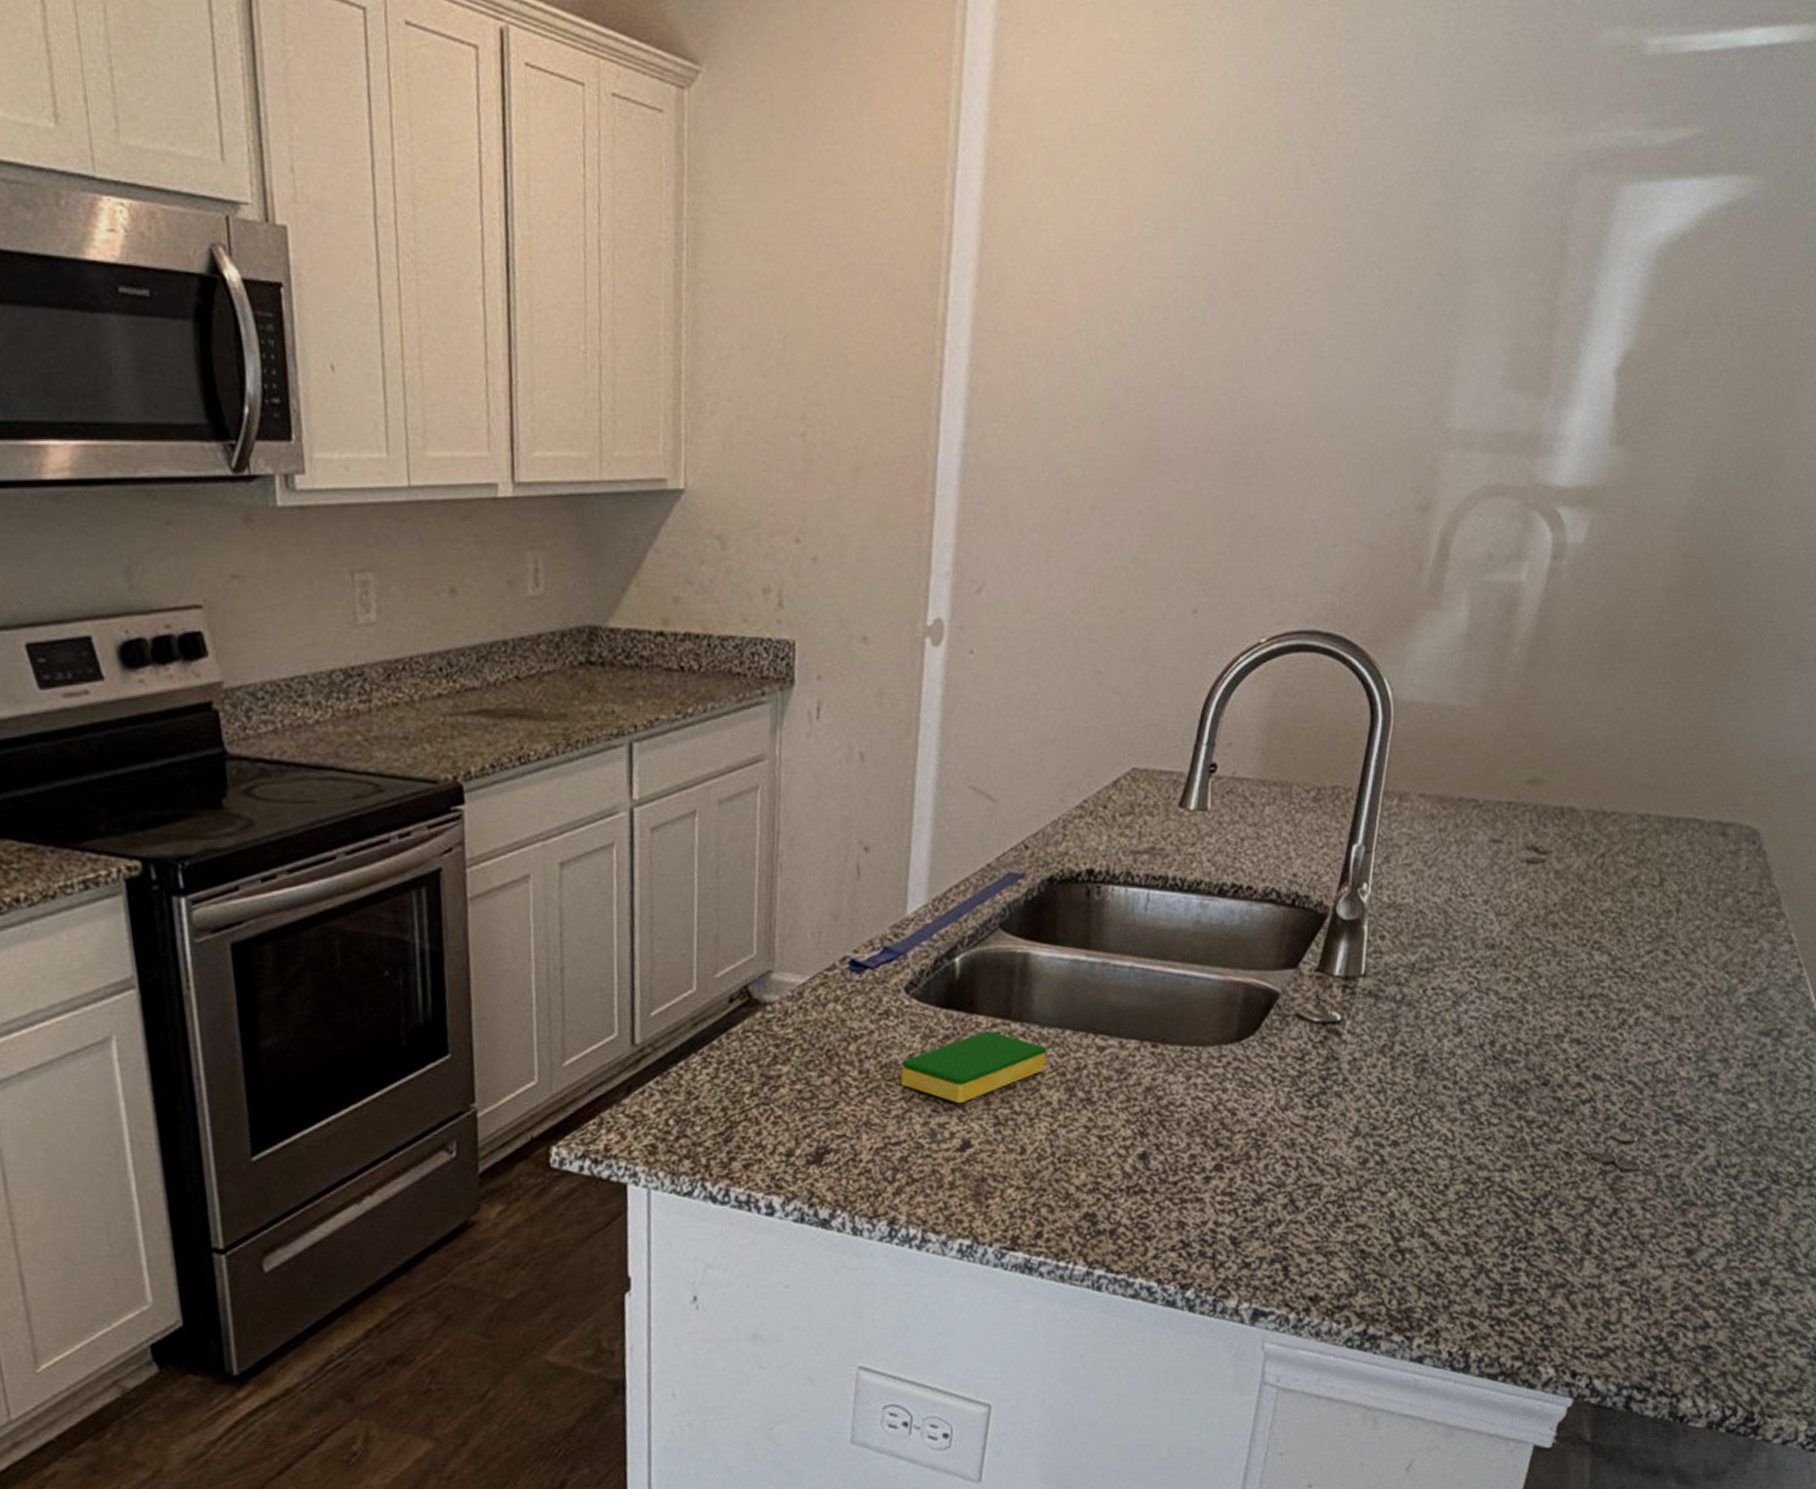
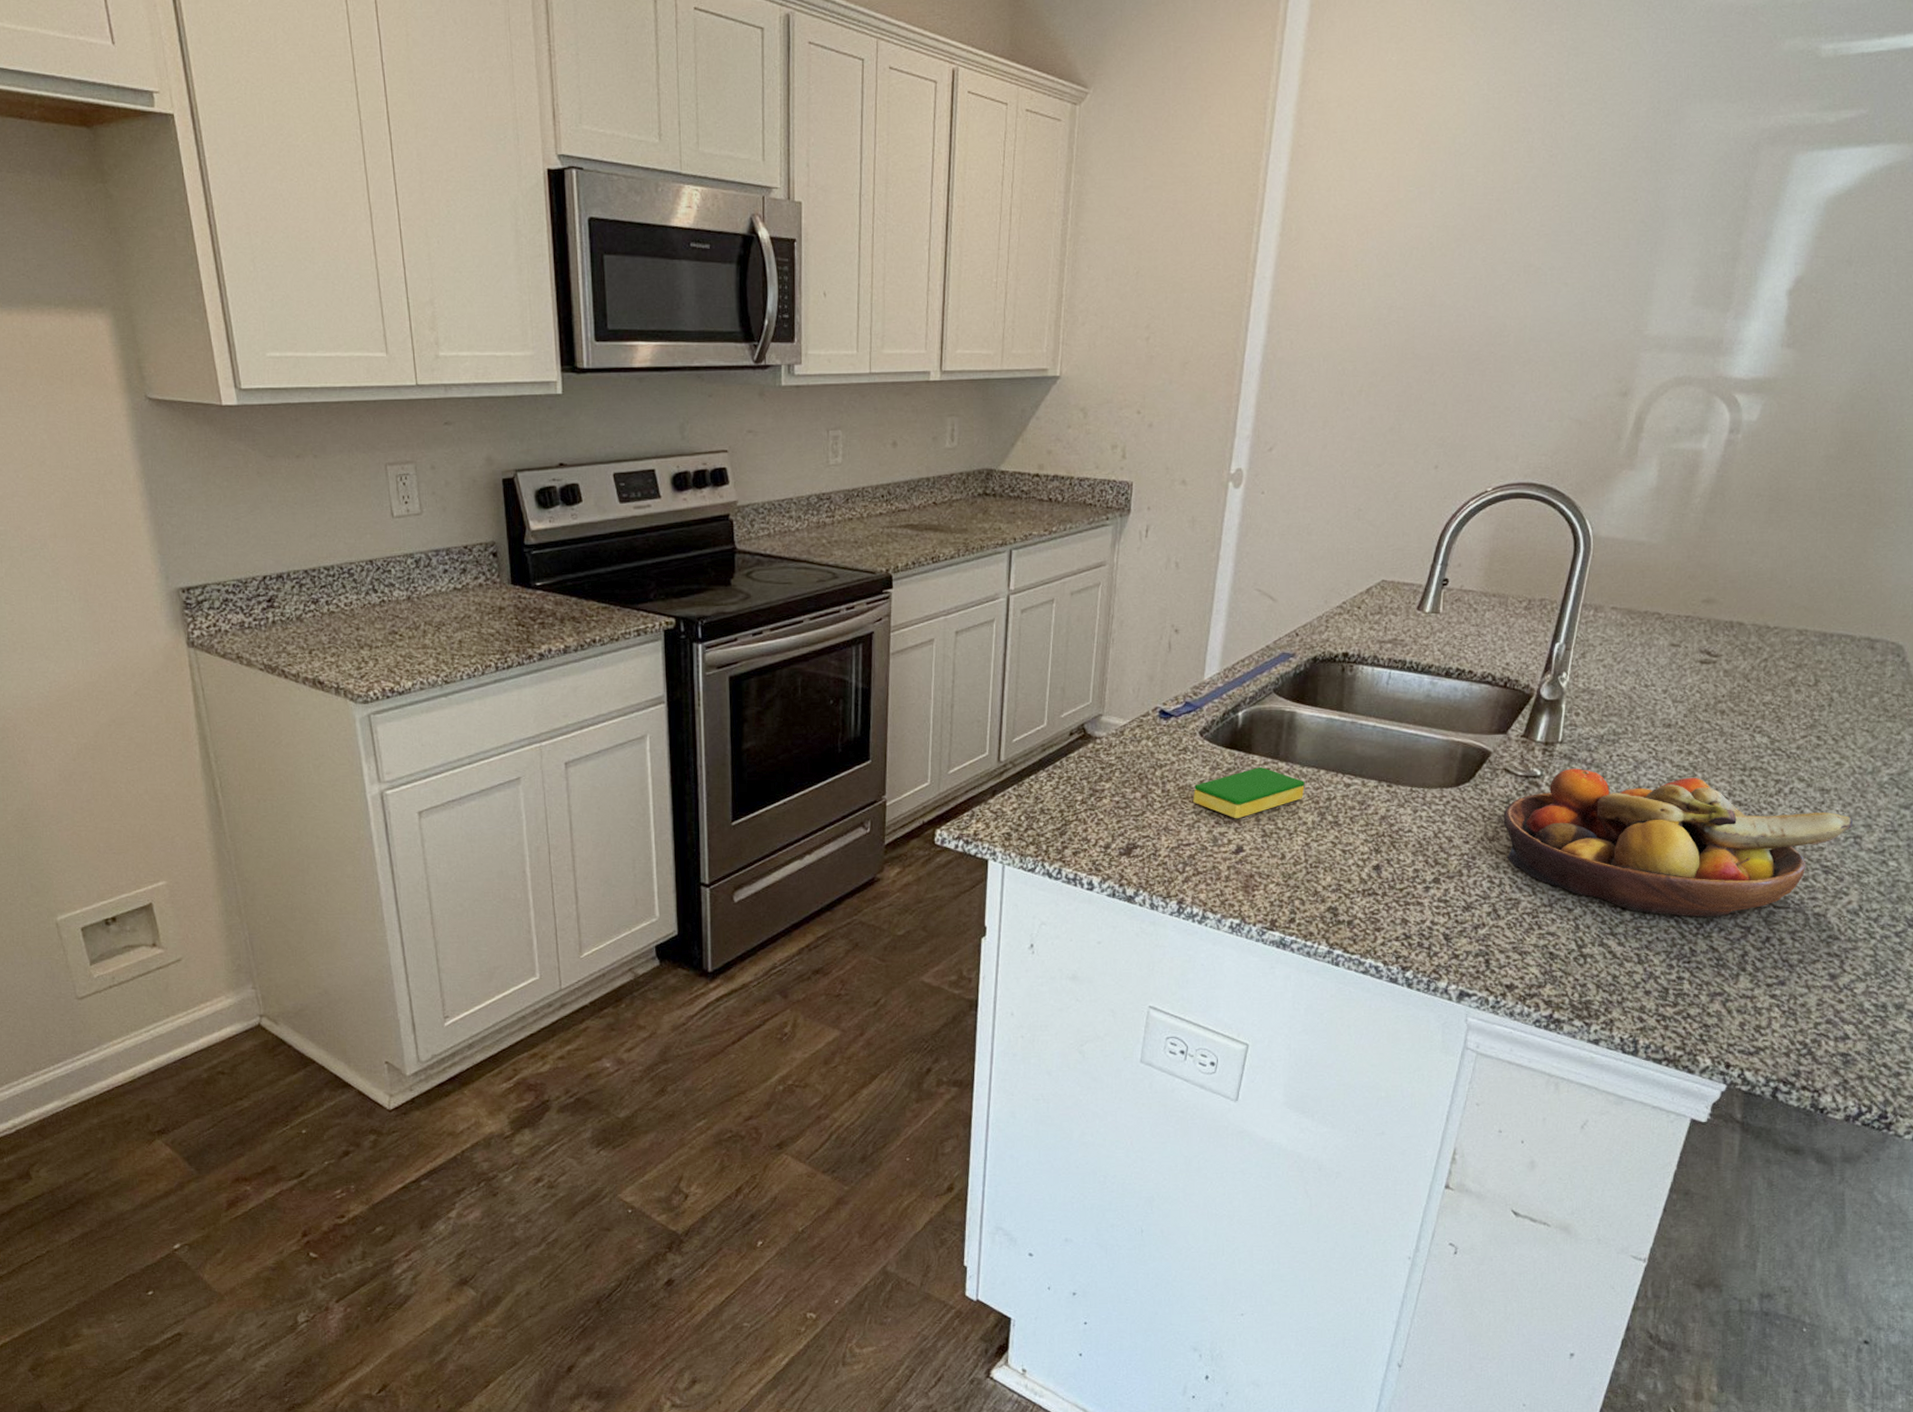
fruit bowl: none [1297,1008,1707,1191] -> present [1503,768,1853,918]

